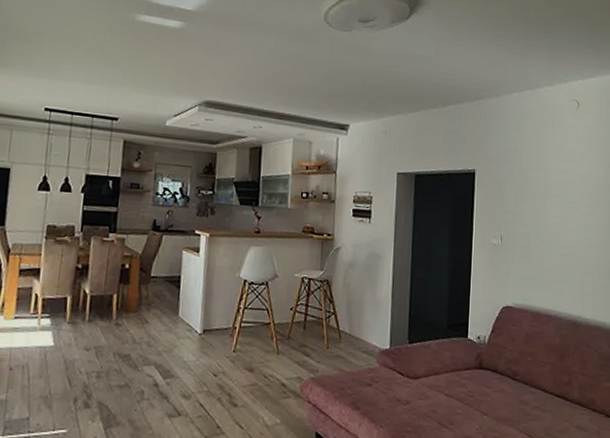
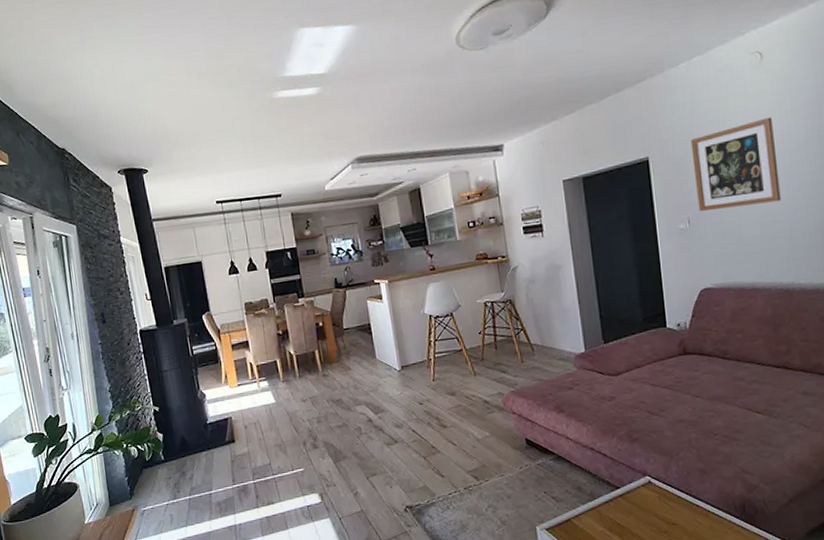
wall art: none [511,159,581,238] -> present [690,117,781,211]

